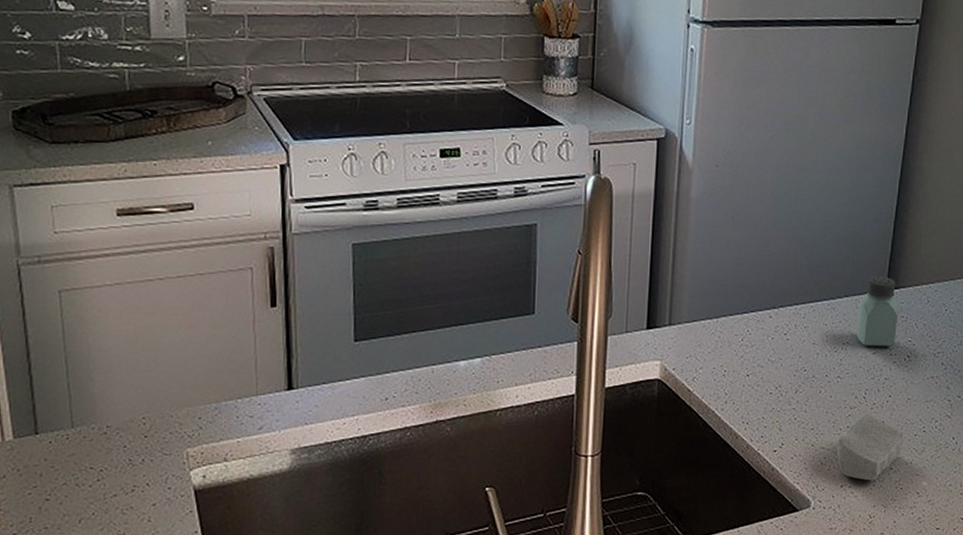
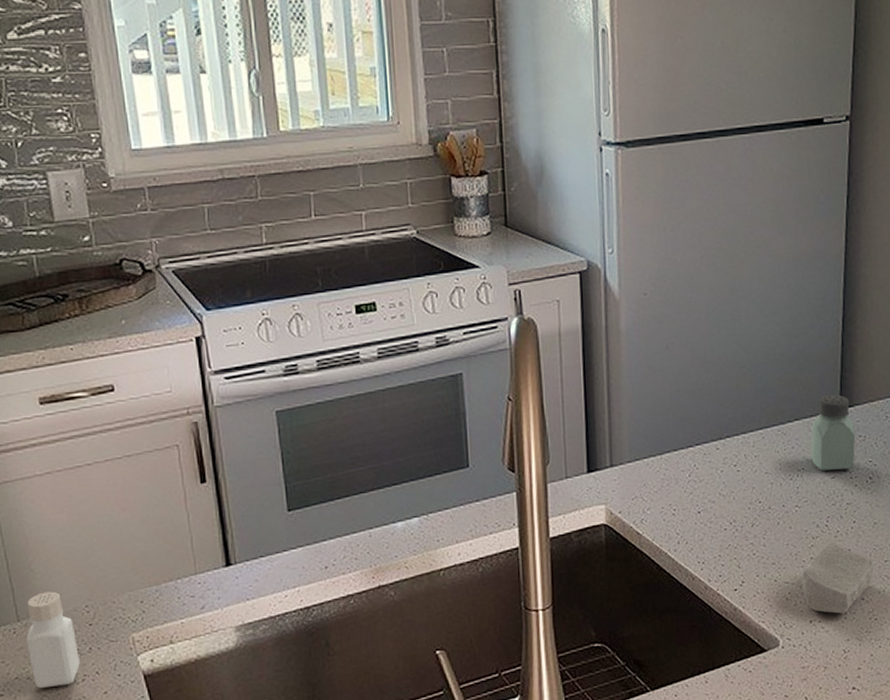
pepper shaker: none [78,401,131,496] -> present [26,591,80,689]

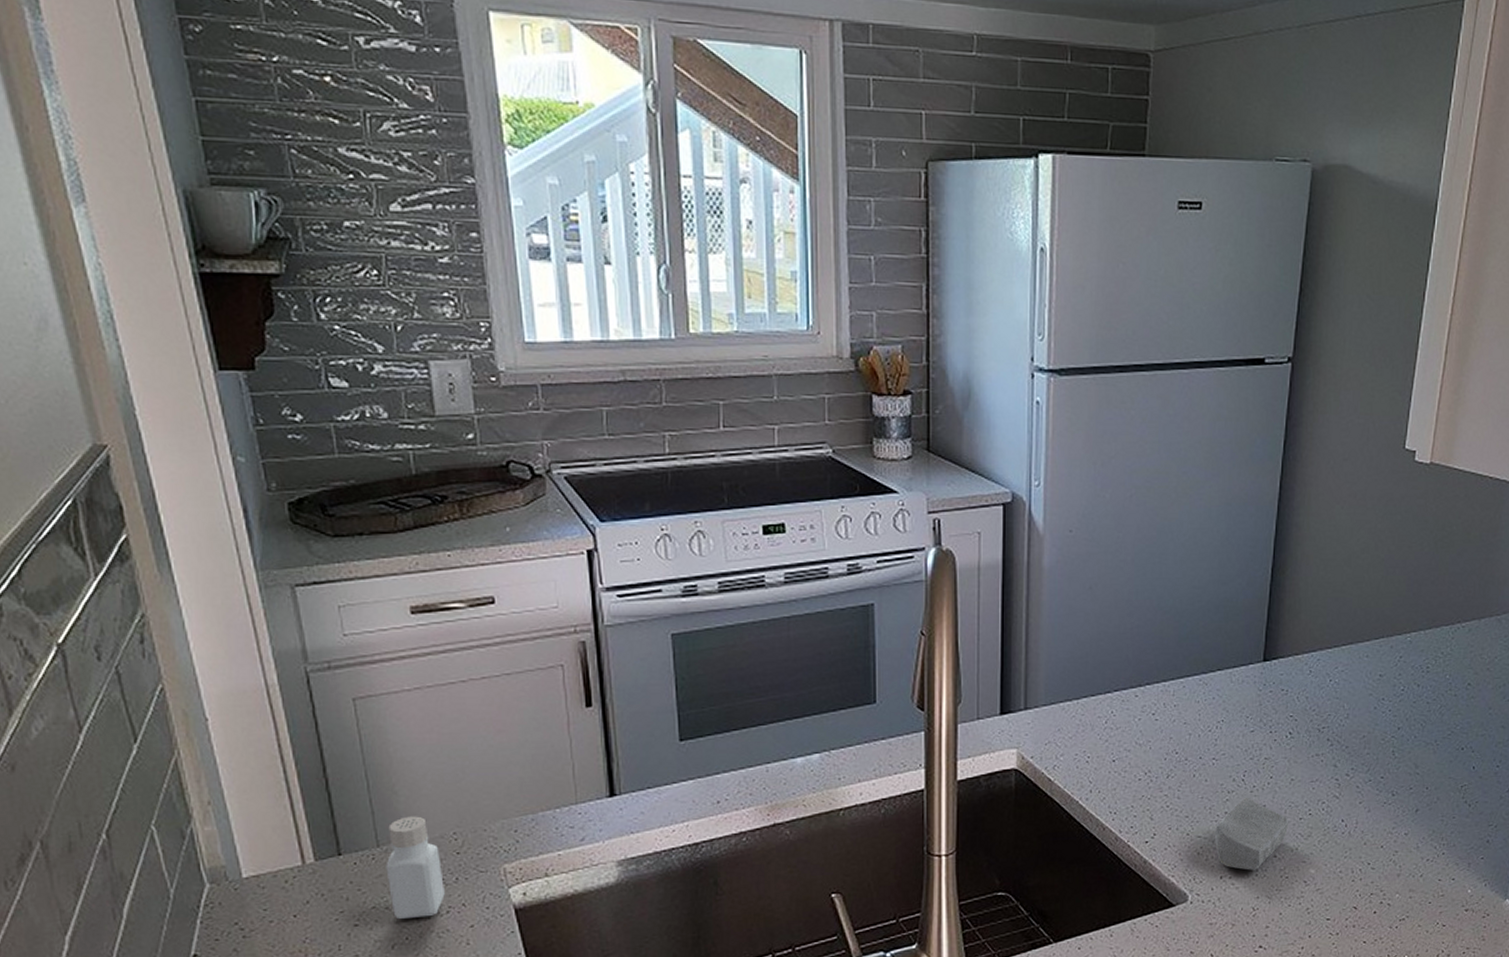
saltshaker: present [811,394,855,471] -> none [1231,646,1277,724]

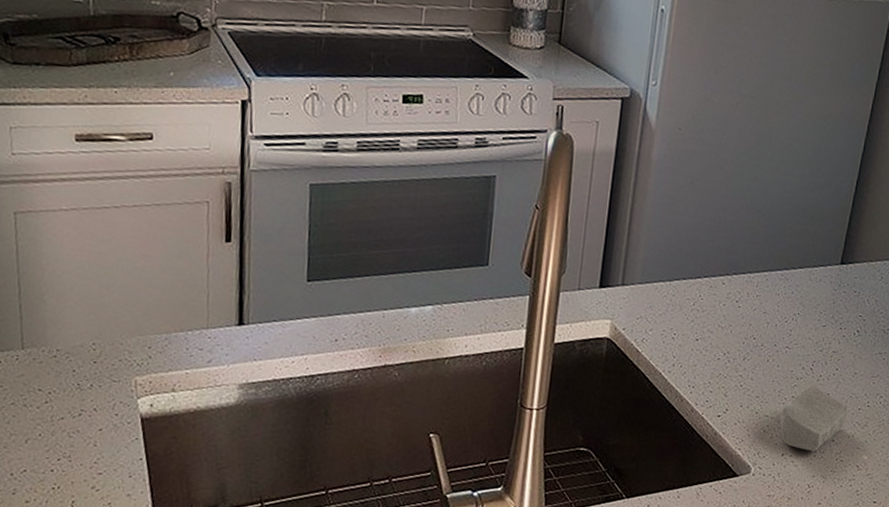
pepper shaker: present [386,816,445,920] -> none [27,324,79,418]

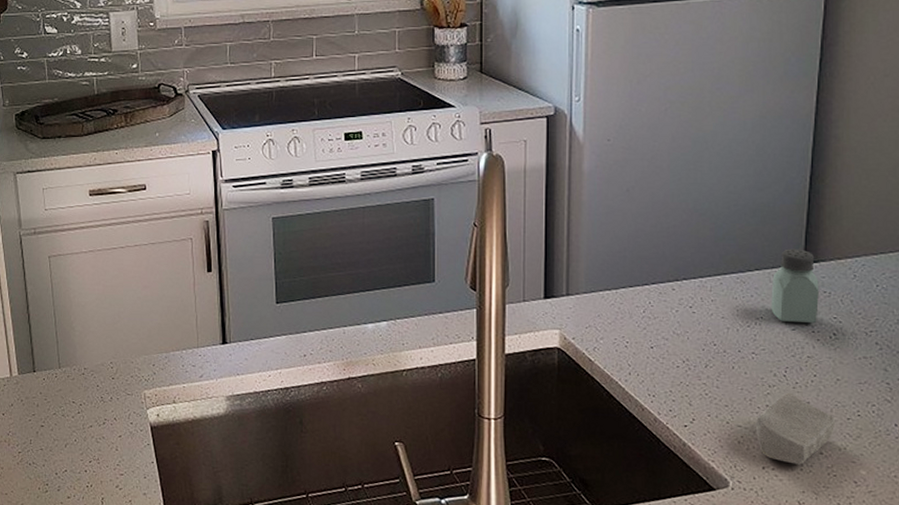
saltshaker: none [807,249,852,321] -> present [771,248,819,324]

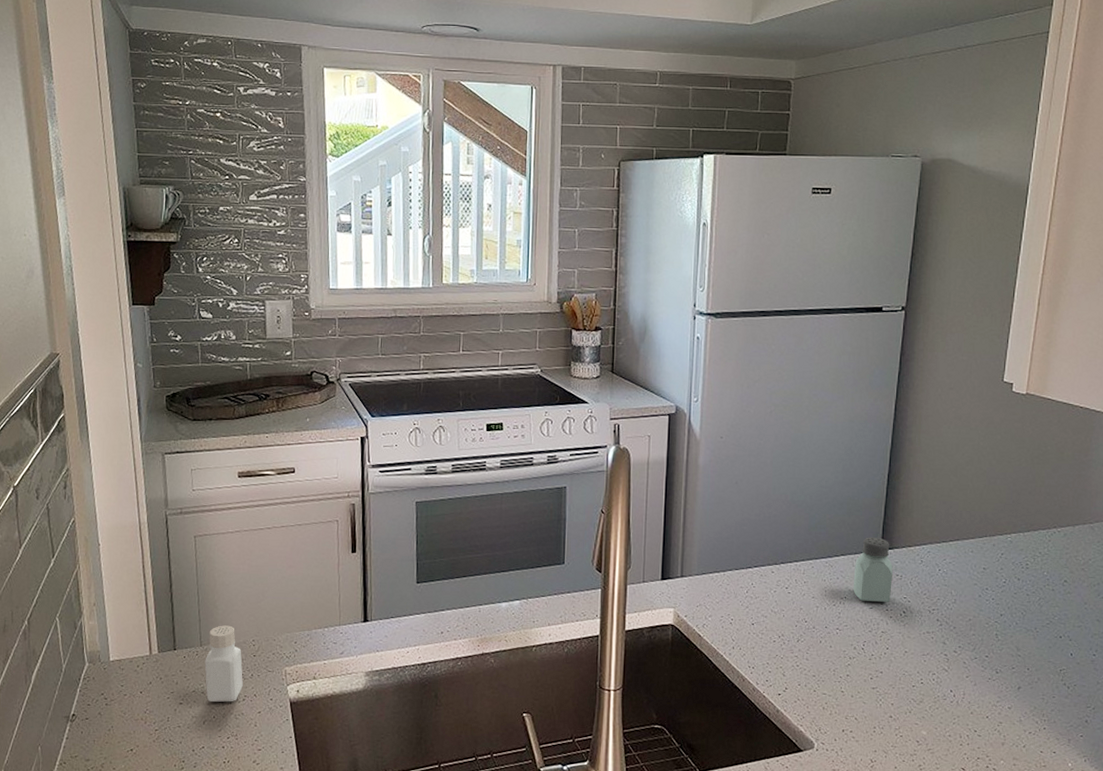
pepper shaker: none [64,347,102,426] -> present [204,625,243,703]
soap bar: present [755,392,836,465] -> none [837,663,903,727]

